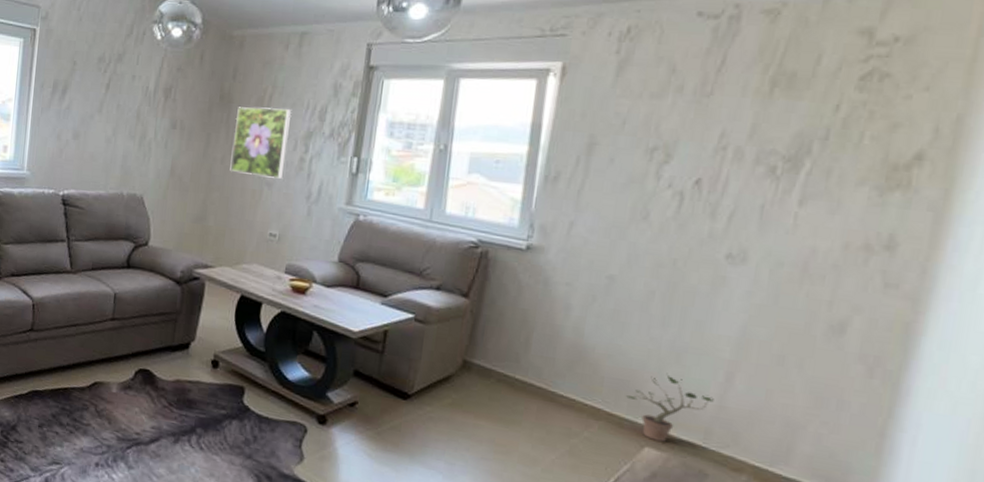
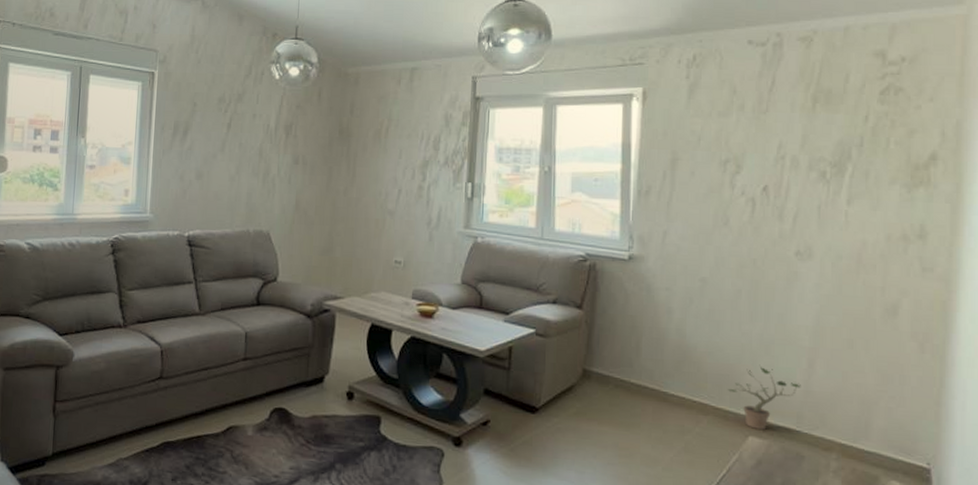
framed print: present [230,107,292,179] -> none [353,139,408,207]

